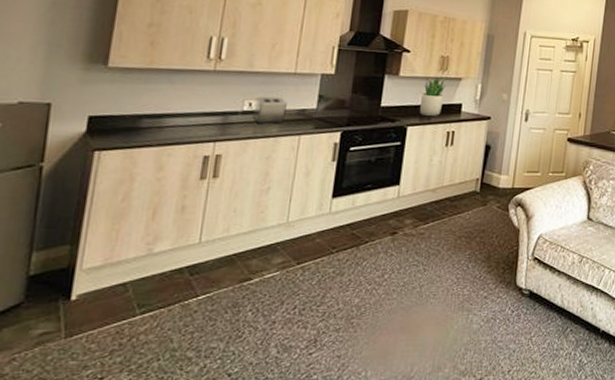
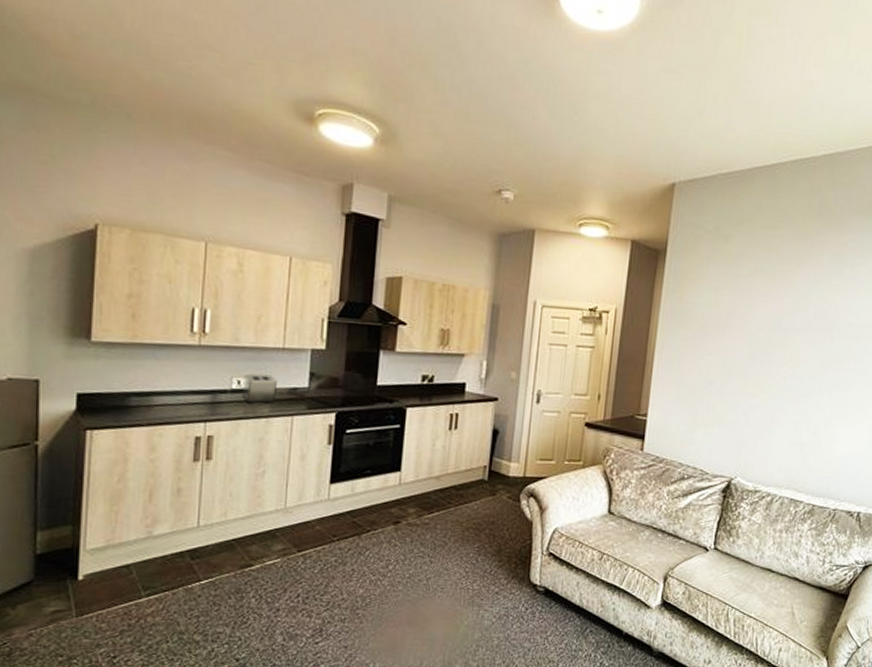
planter: present [419,76,446,116] -> none [419,352,447,396]

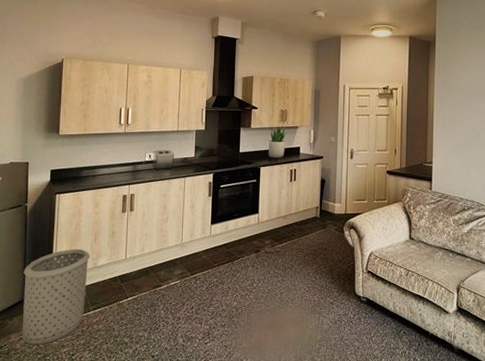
laundry basket: none [32,510,142,644] -> present [22,248,90,346]
planter: none [419,352,447,396] -> present [268,126,286,158]

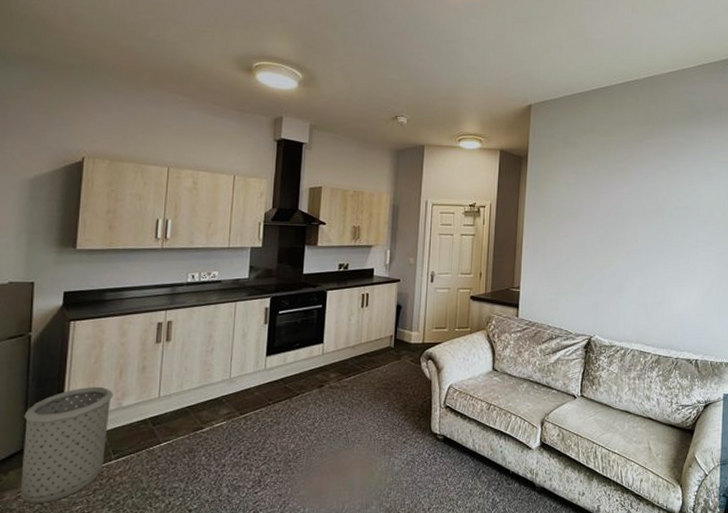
toaster: present [152,149,174,170] -> none [196,269,223,294]
planter: present [268,126,286,158] -> none [336,244,359,280]

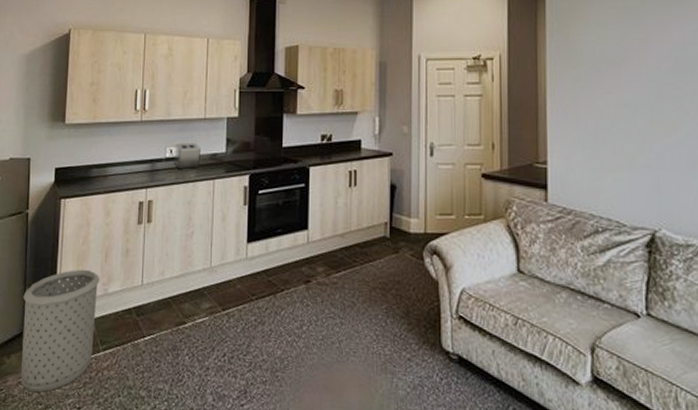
toaster: none [196,269,223,294] -> present [174,143,200,170]

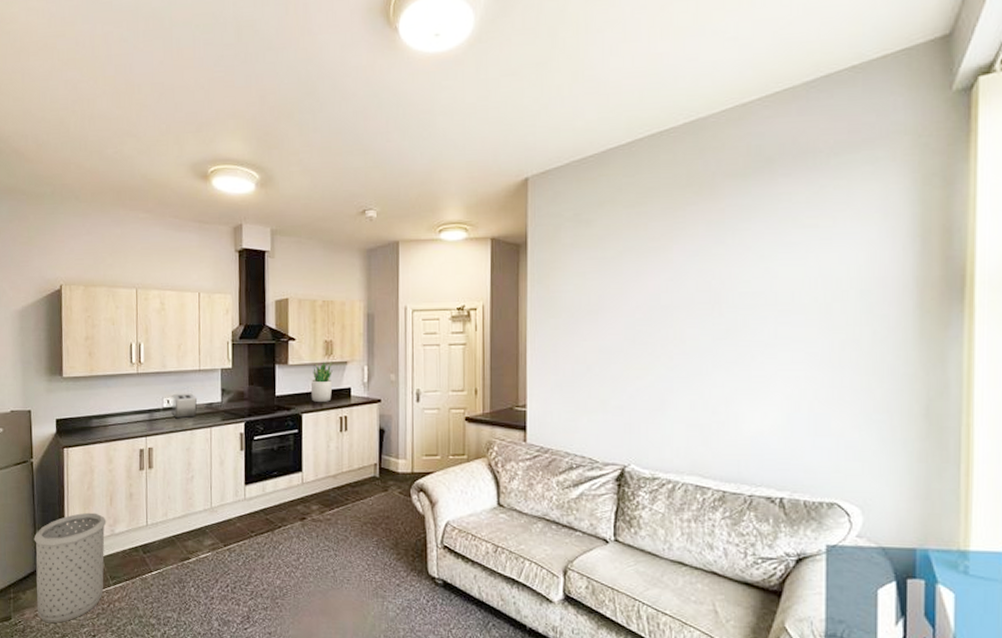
planter: none [319,111,342,154] -> present [310,361,333,402]

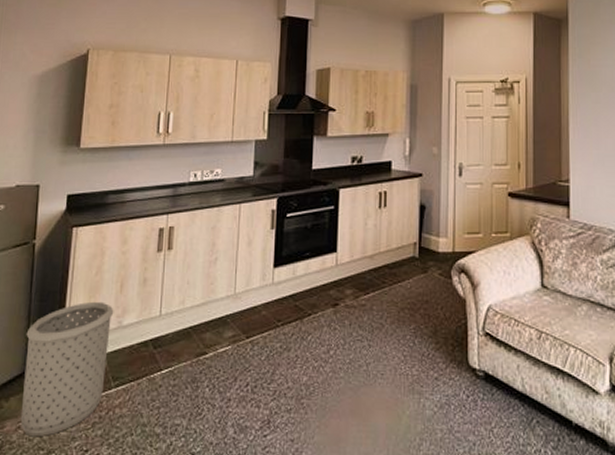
toaster: present [171,393,197,419] -> none [198,166,227,194]
planter: present [310,361,333,402] -> none [349,133,373,176]

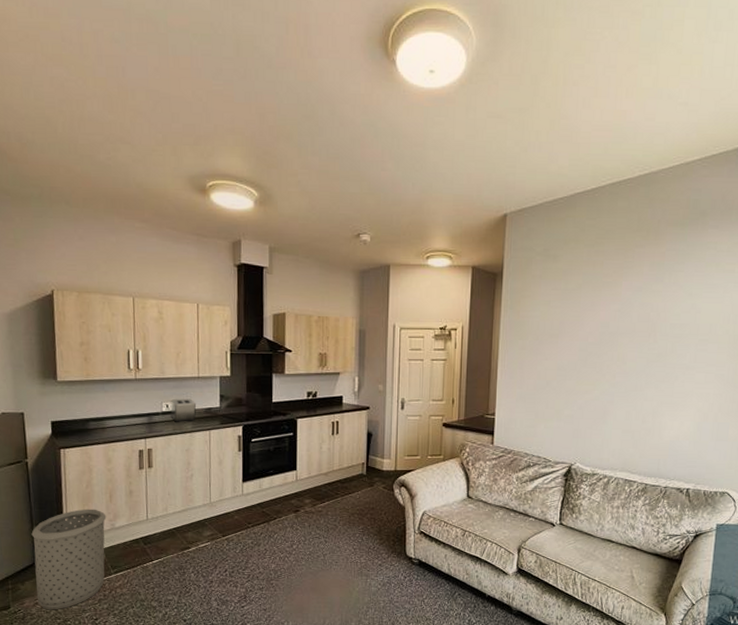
toaster: none [198,166,227,194] -> present [170,398,196,422]

